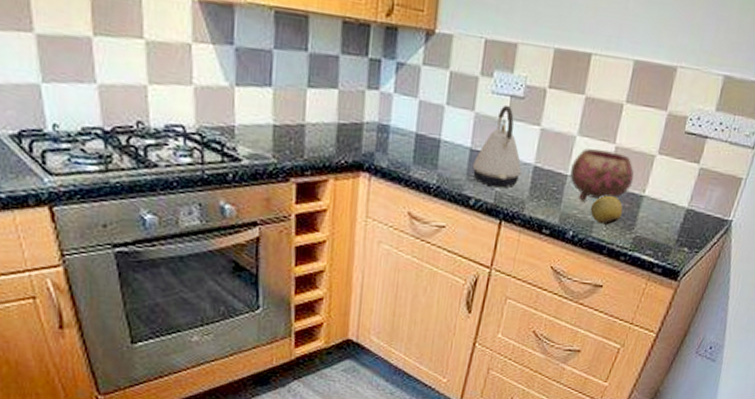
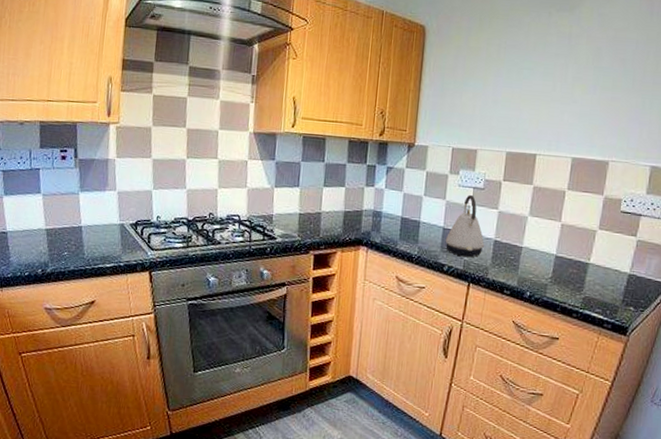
bowl: present [570,148,634,200] -> none [524,225,580,267]
fruit: present [590,195,623,225] -> none [543,262,572,287]

